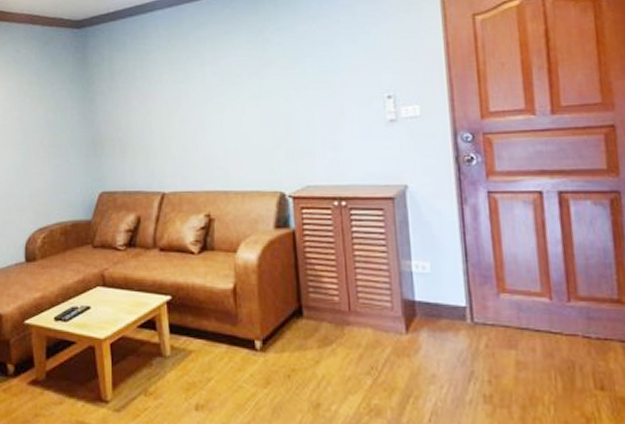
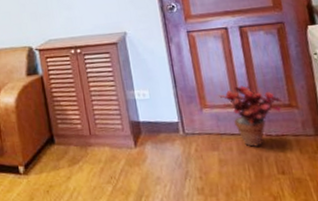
potted plant: none [523,268,608,350] -> present [219,85,282,147]

